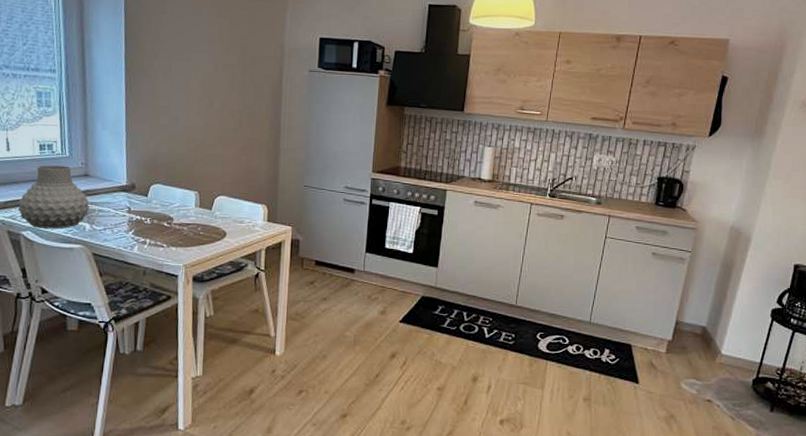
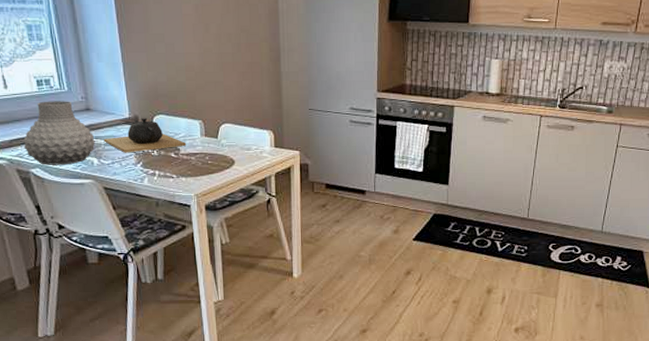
teapot: none [98,186,180,220] -> present [103,118,187,153]

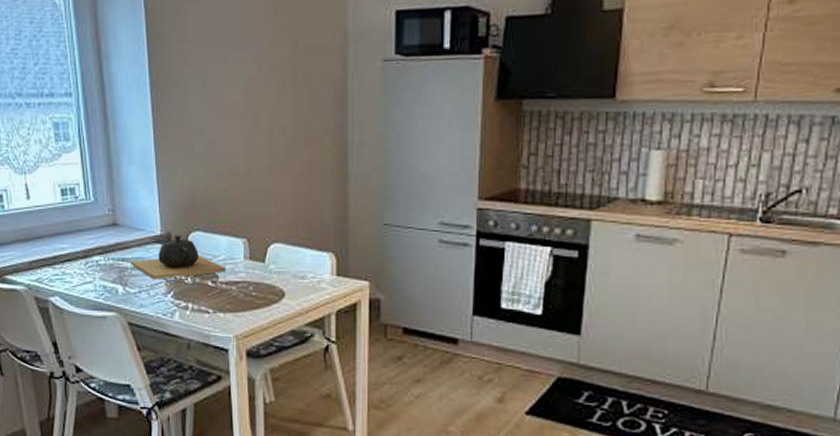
vase: present [23,101,95,165] -> none [44,214,121,293]

